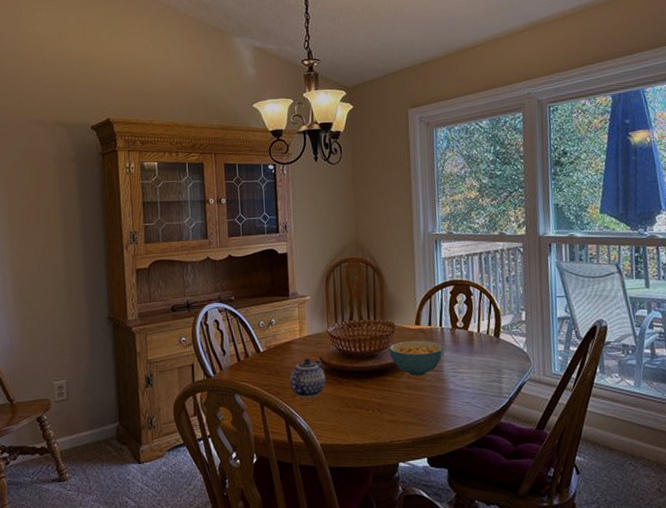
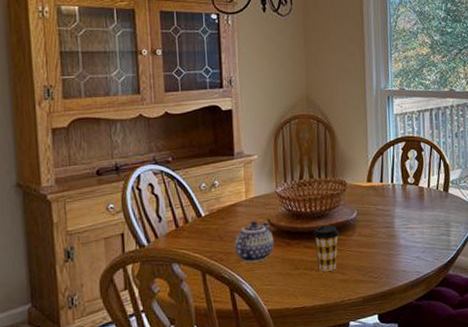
coffee cup: none [363,365,389,411] -> present [313,225,340,272]
cereal bowl: present [389,340,444,377] -> none [340,197,395,234]

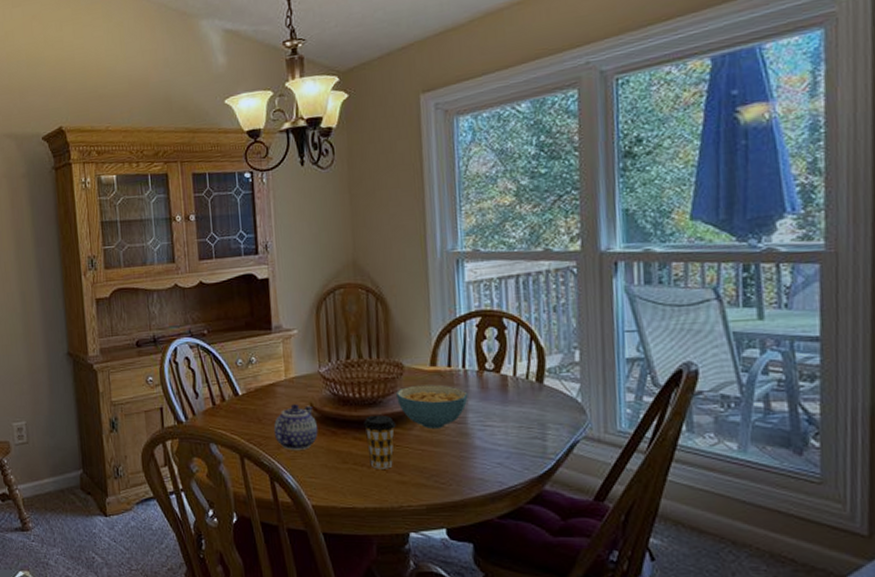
cereal bowl: none [340,197,395,234] -> present [396,384,468,430]

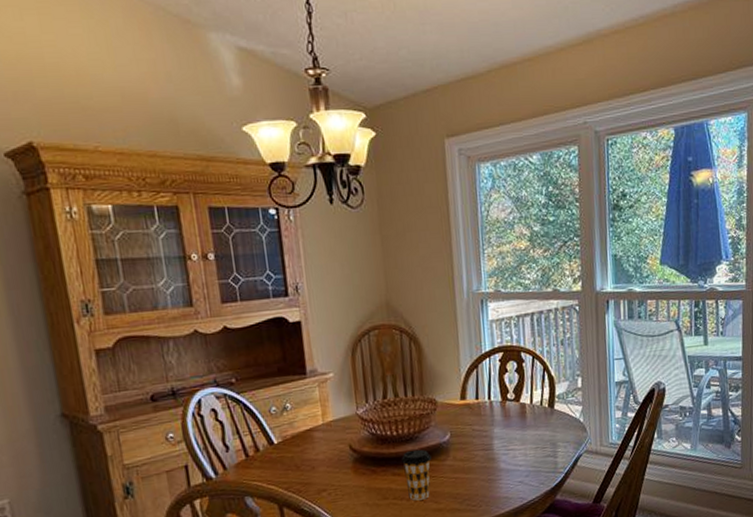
teapot: present [273,404,318,450] -> none [312,447,358,494]
cereal bowl: present [396,384,468,430] -> none [431,416,494,458]

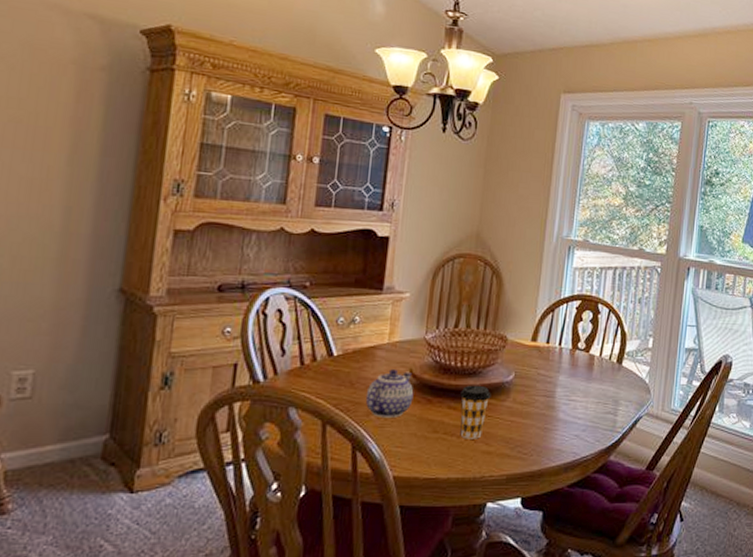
teapot: none [312,447,358,494] -> present [365,369,414,418]

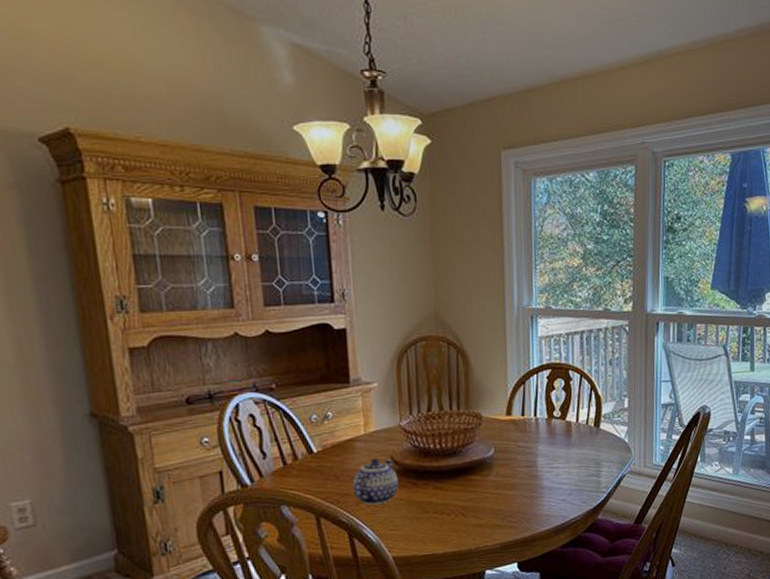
coffee cup: present [460,385,491,439] -> none [444,463,474,515]

